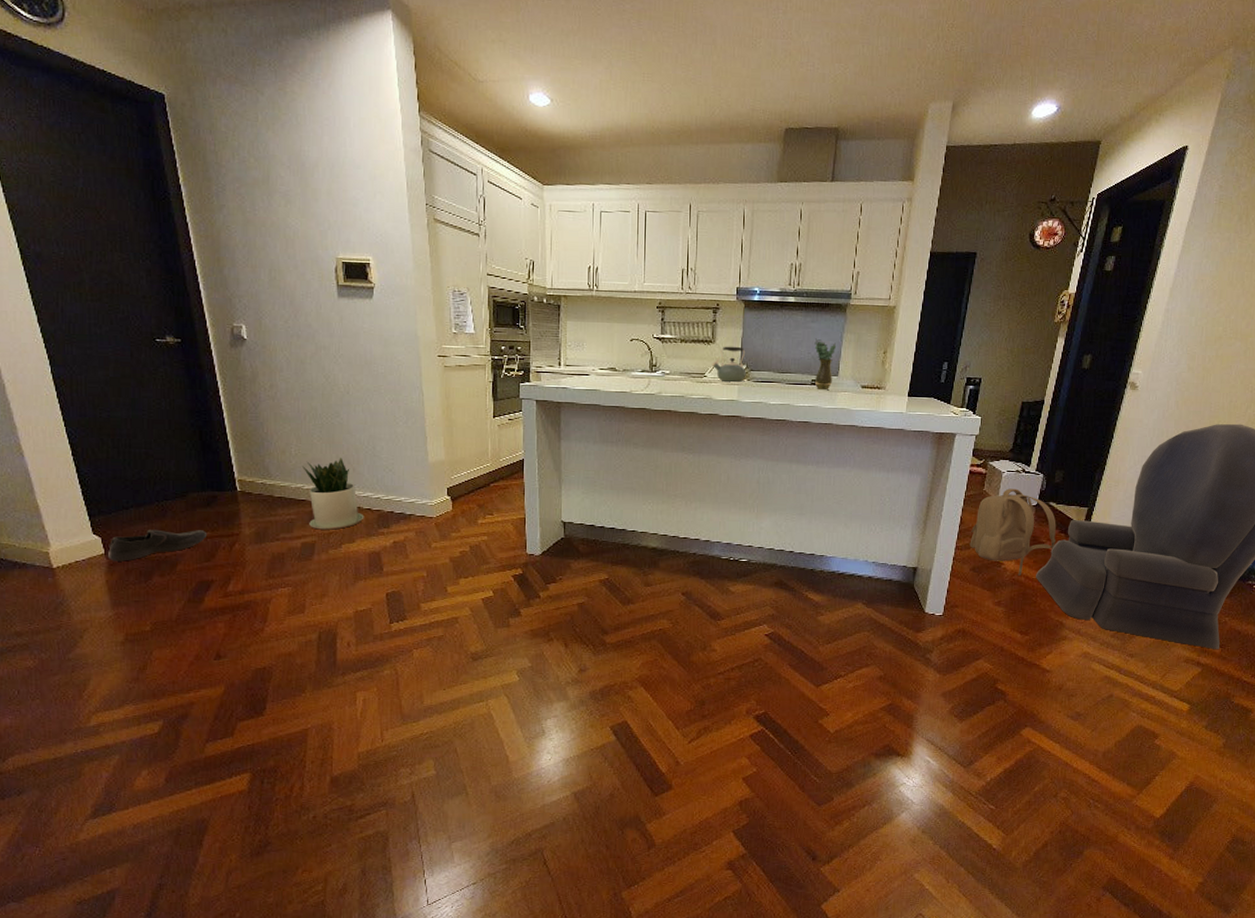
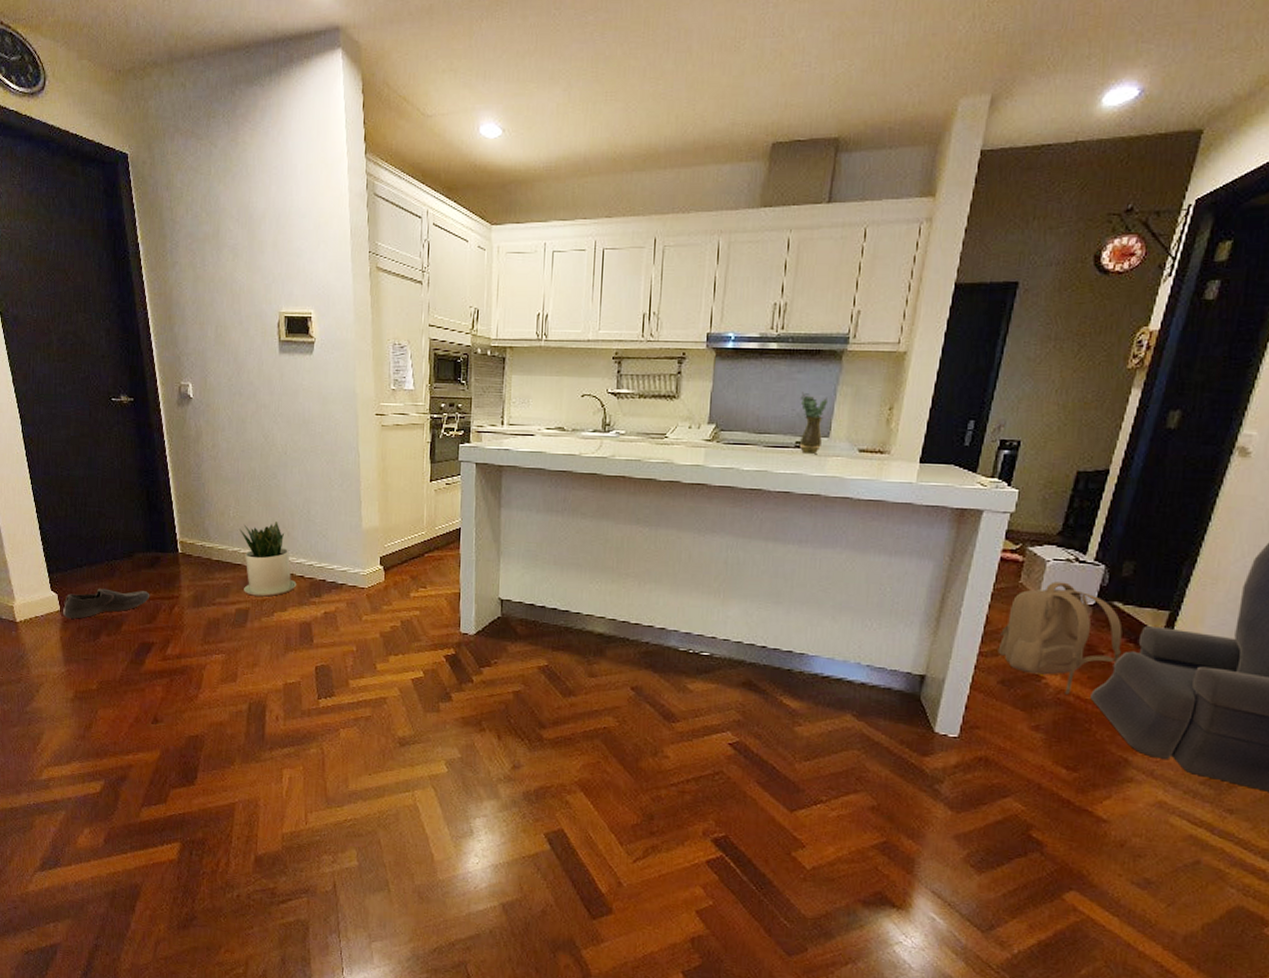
kettle: present [711,346,746,382] -> none [674,402,716,444]

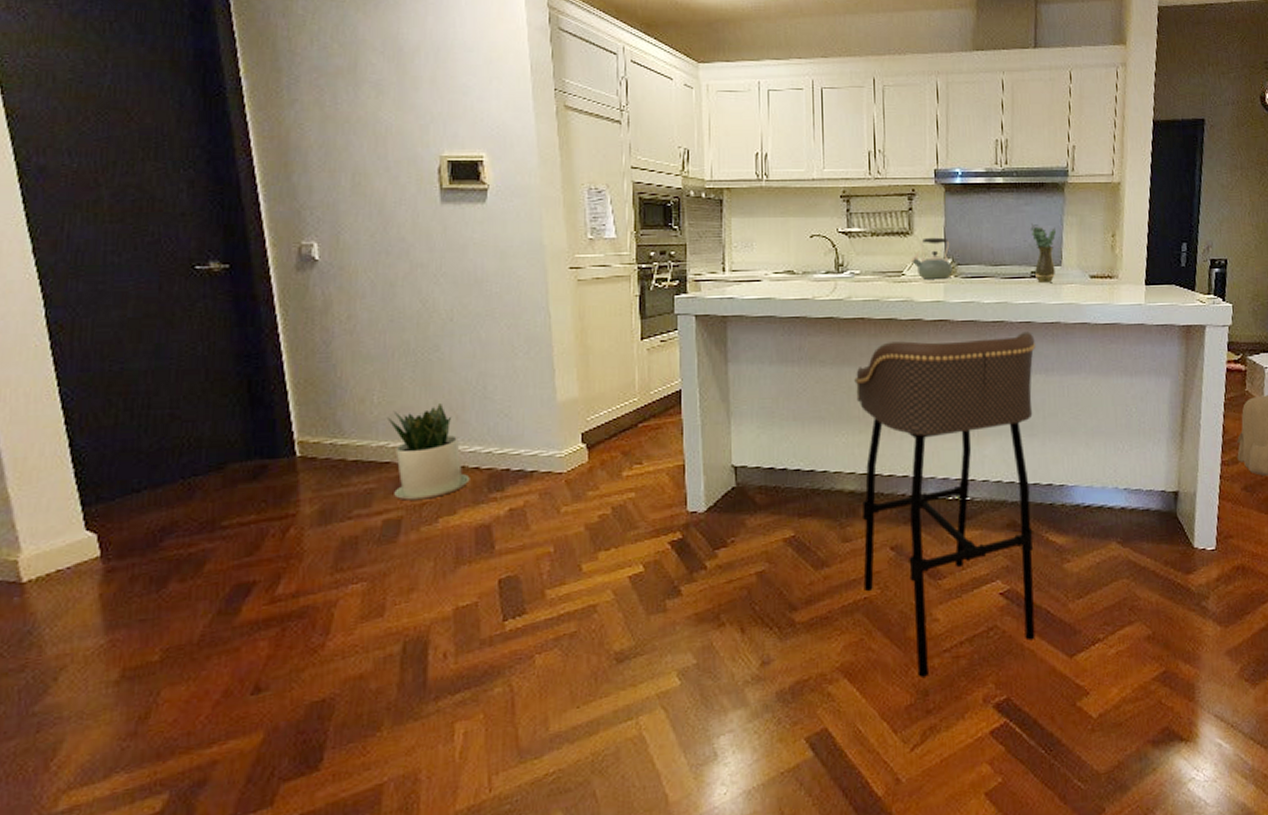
shoe: present [62,588,150,619] -> none [104,513,251,566]
bar stool: none [604,501,793,804] -> present [854,331,1036,677]
kettle: none [674,402,716,444] -> present [910,237,953,279]

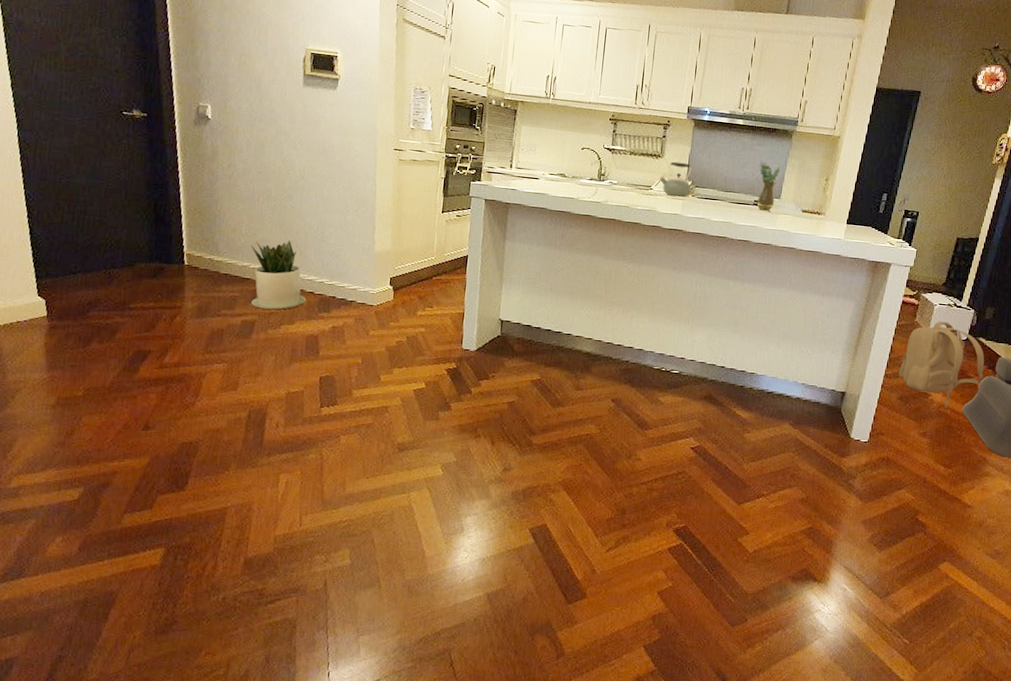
bar stool: present [854,331,1036,677] -> none [587,241,750,500]

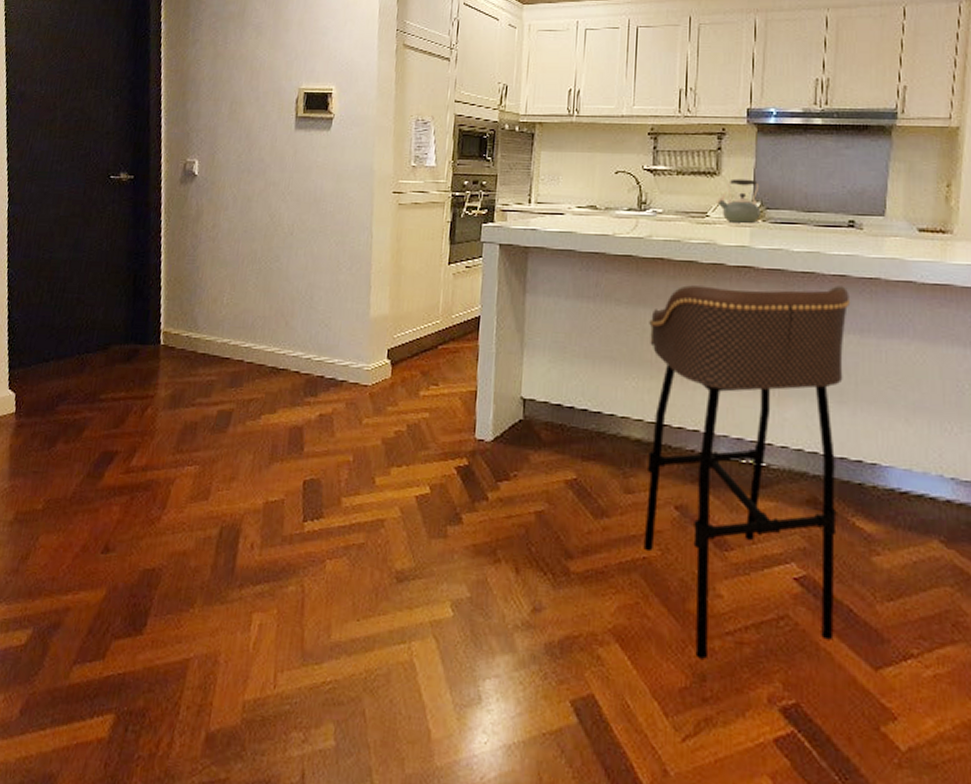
planter: present [250,240,306,310] -> none [229,309,291,396]
bar stool: none [587,241,750,500] -> present [643,285,851,659]
vase: present [757,161,780,212] -> none [850,168,879,235]

